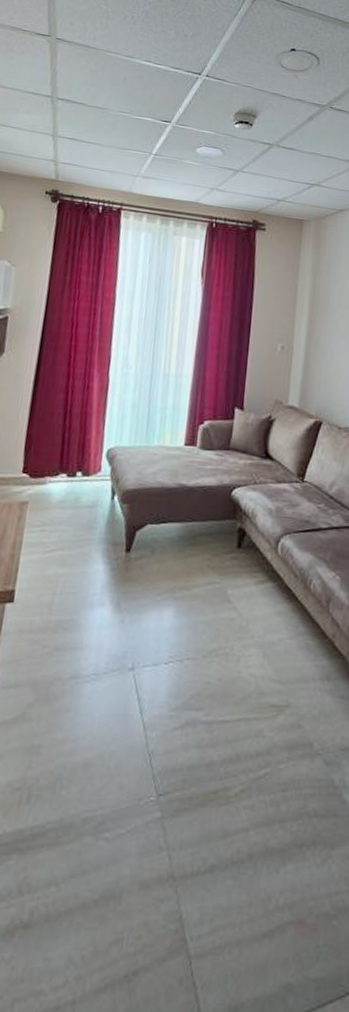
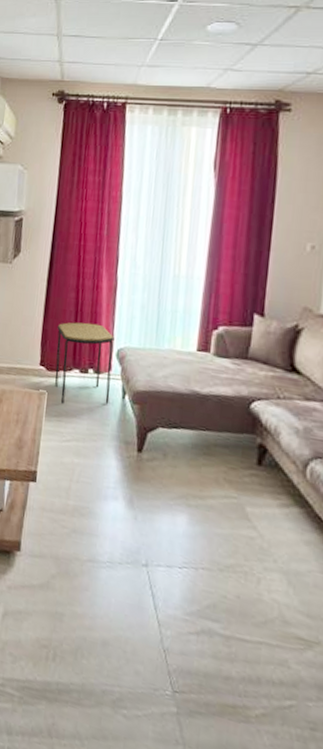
side table: none [39,424,105,512] -> present [54,322,115,404]

